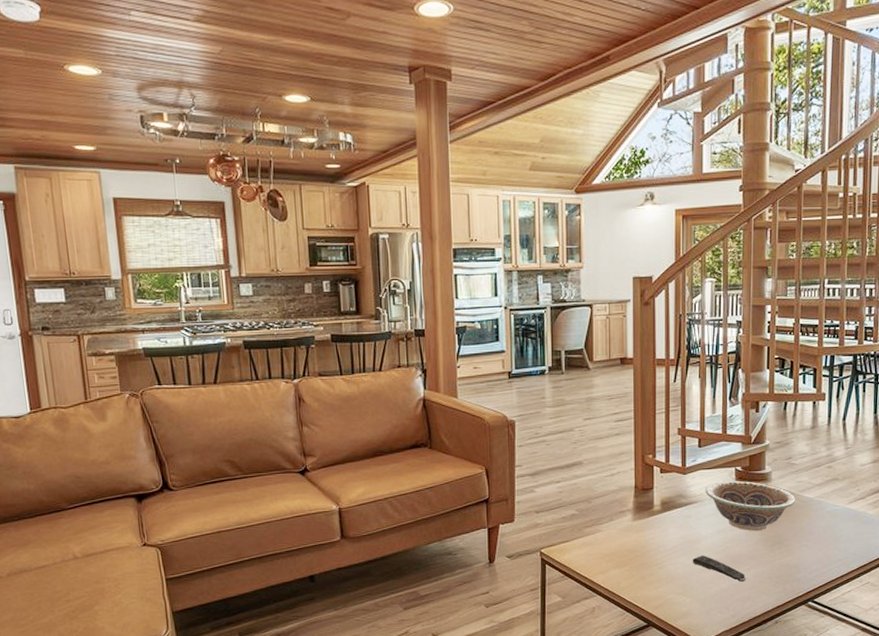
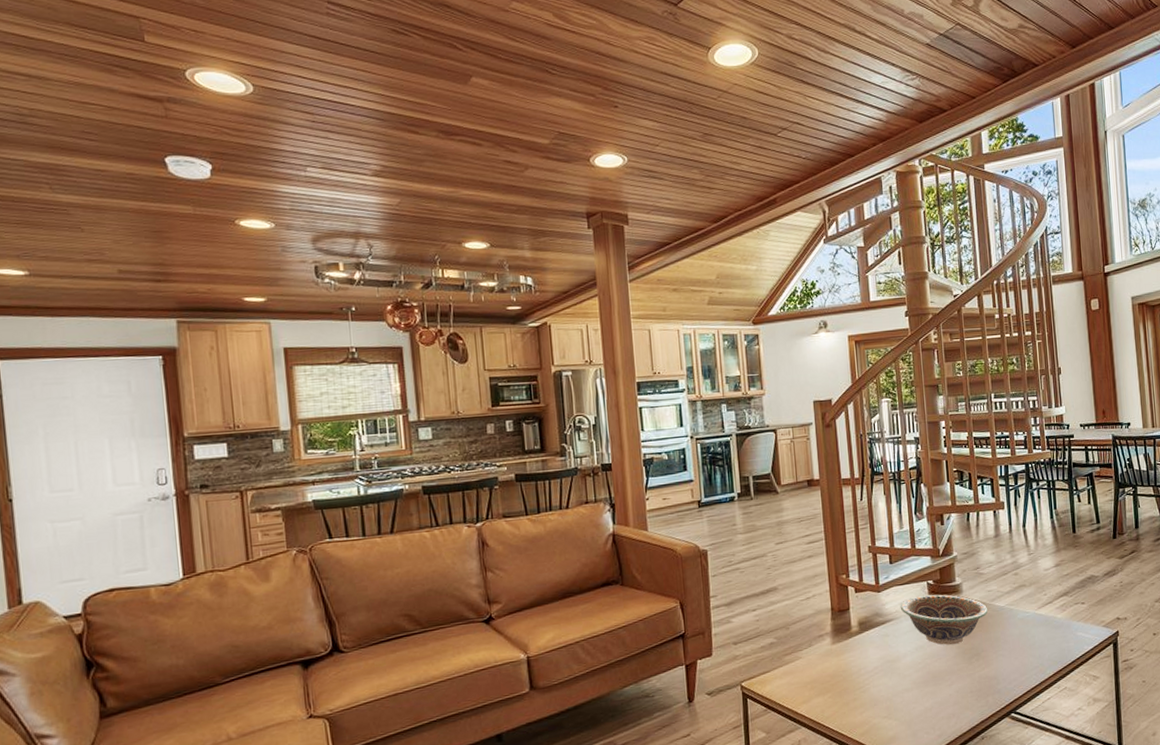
remote control: present [692,556,746,582] -> none [894,674,948,699]

